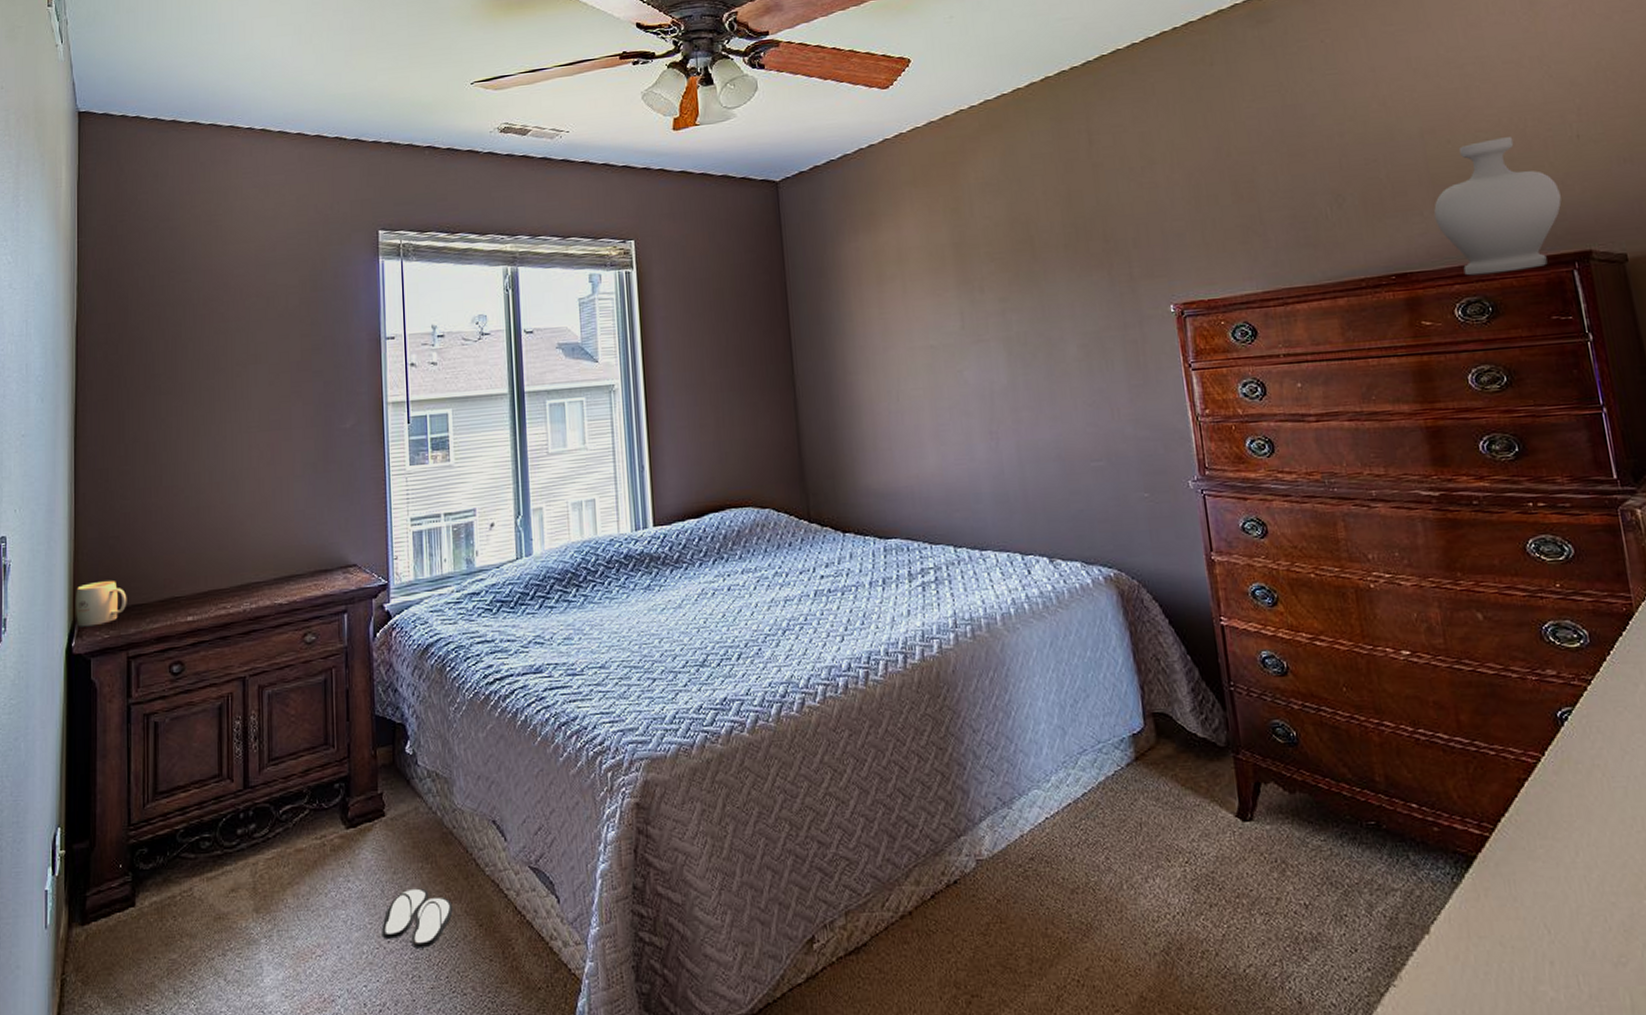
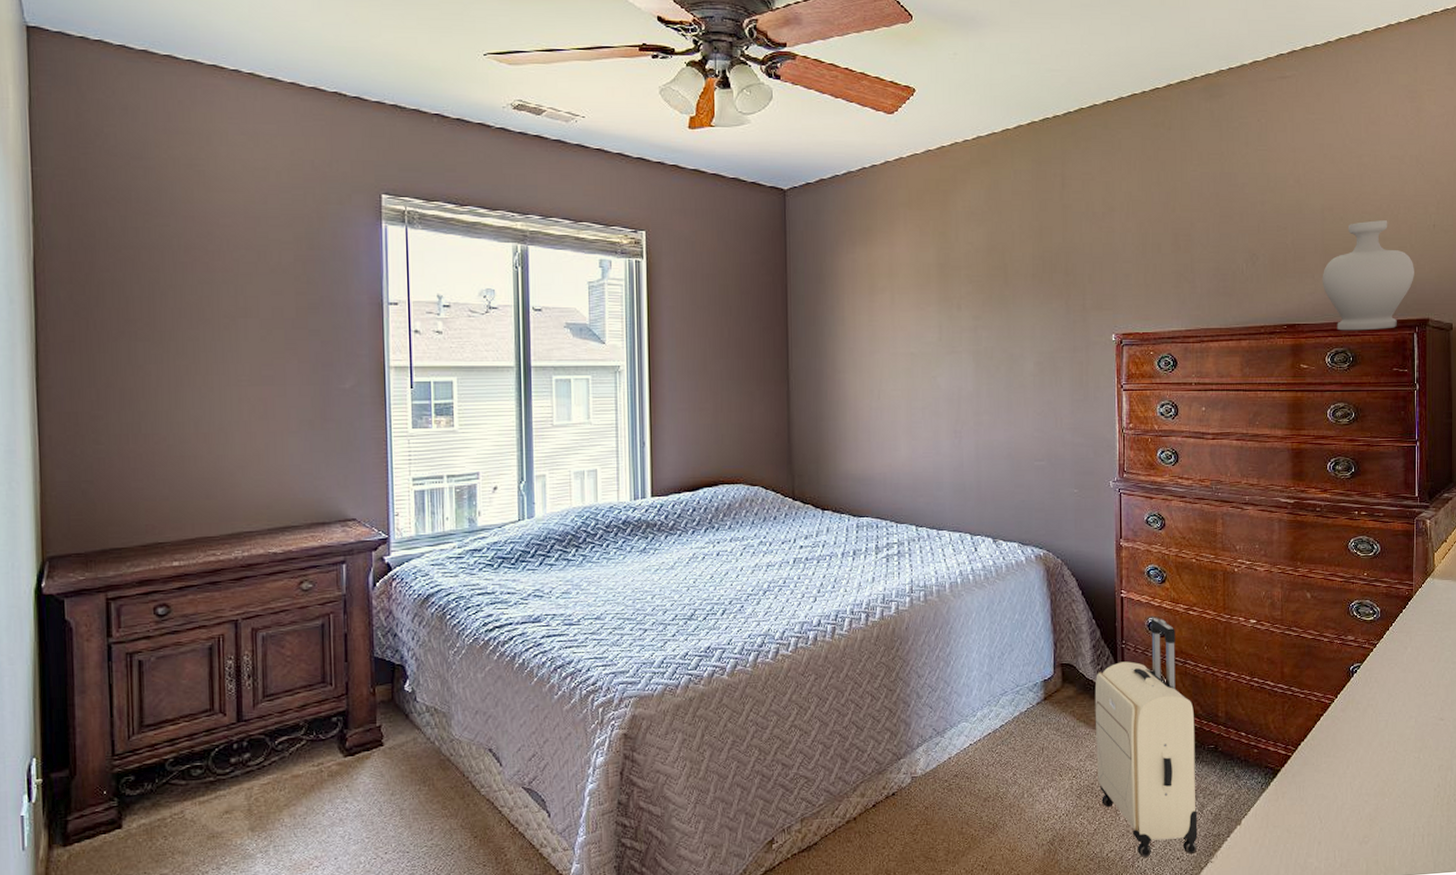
mug: present [74,581,127,627] -> none [43,524,104,568]
slippers: present [382,888,453,948] -> none [379,807,449,857]
suitcase: none [1200,651,1372,977] -> present [1094,618,1198,858]

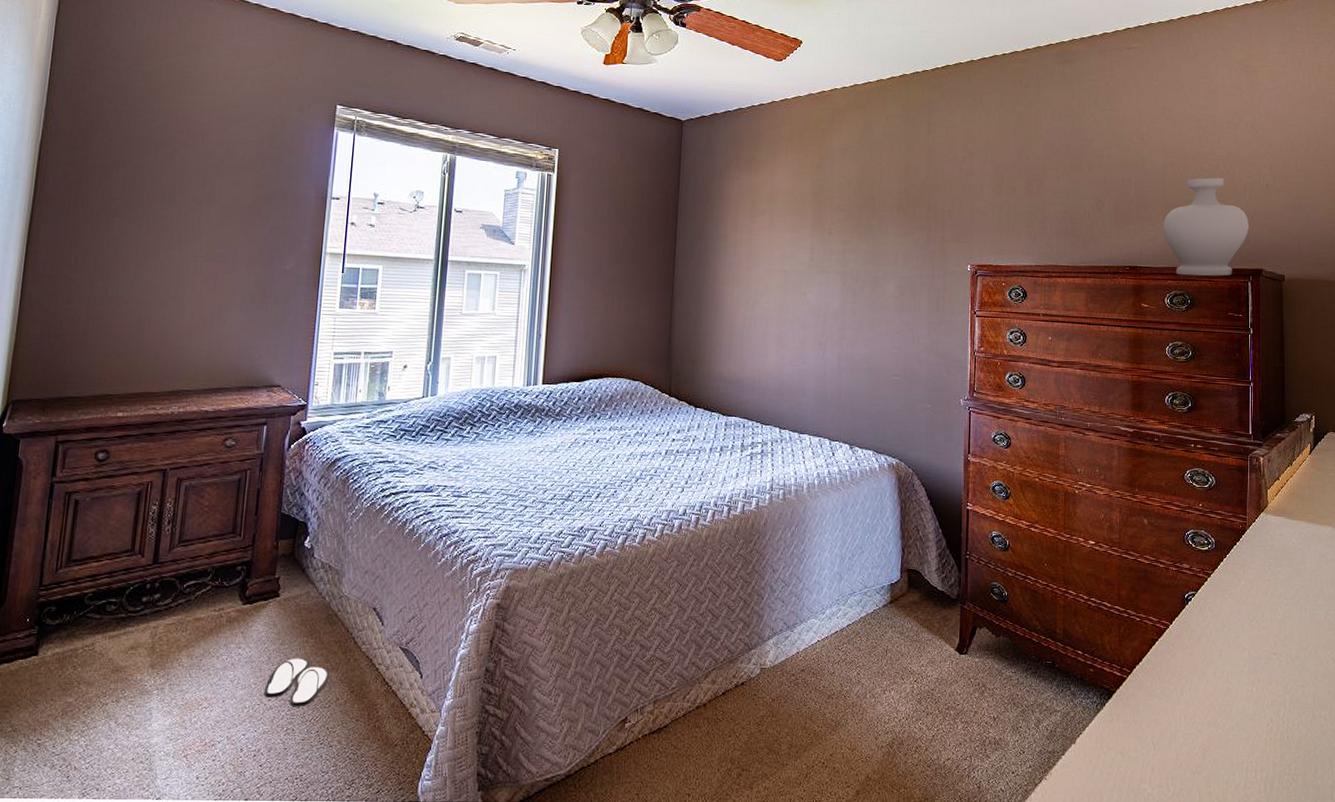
slippers: none [379,807,449,857] -> present [264,658,330,706]
suitcase: present [1094,618,1198,858] -> none [937,532,1034,770]

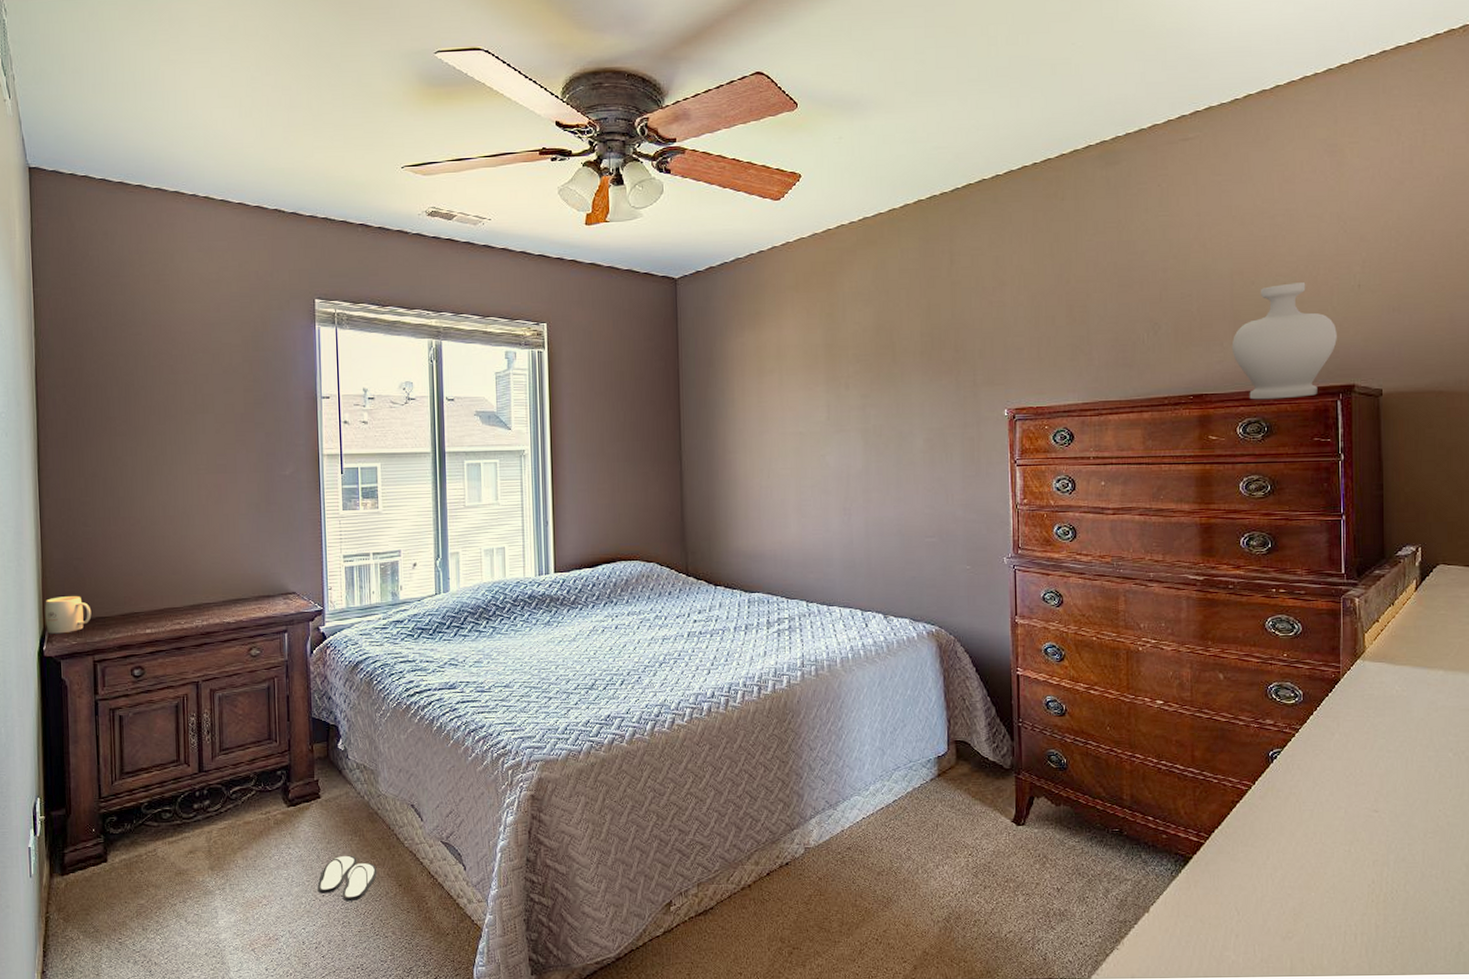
mug: none [9,373,62,411] -> present [44,596,92,634]

